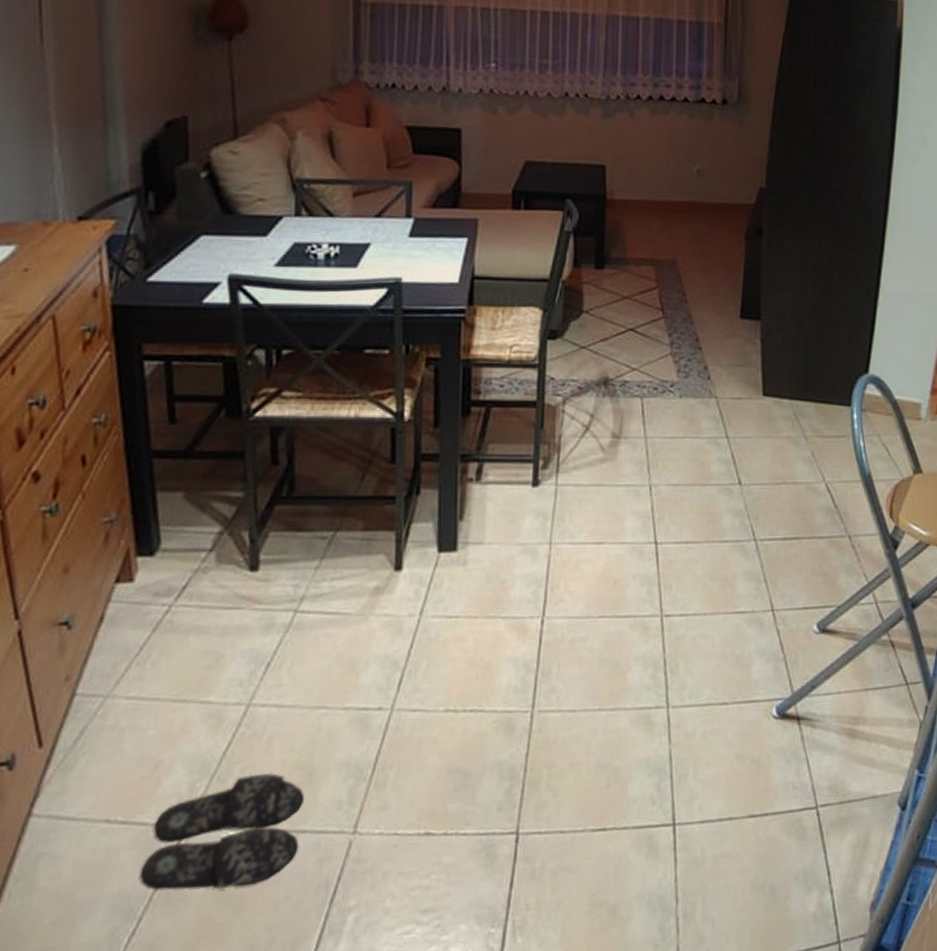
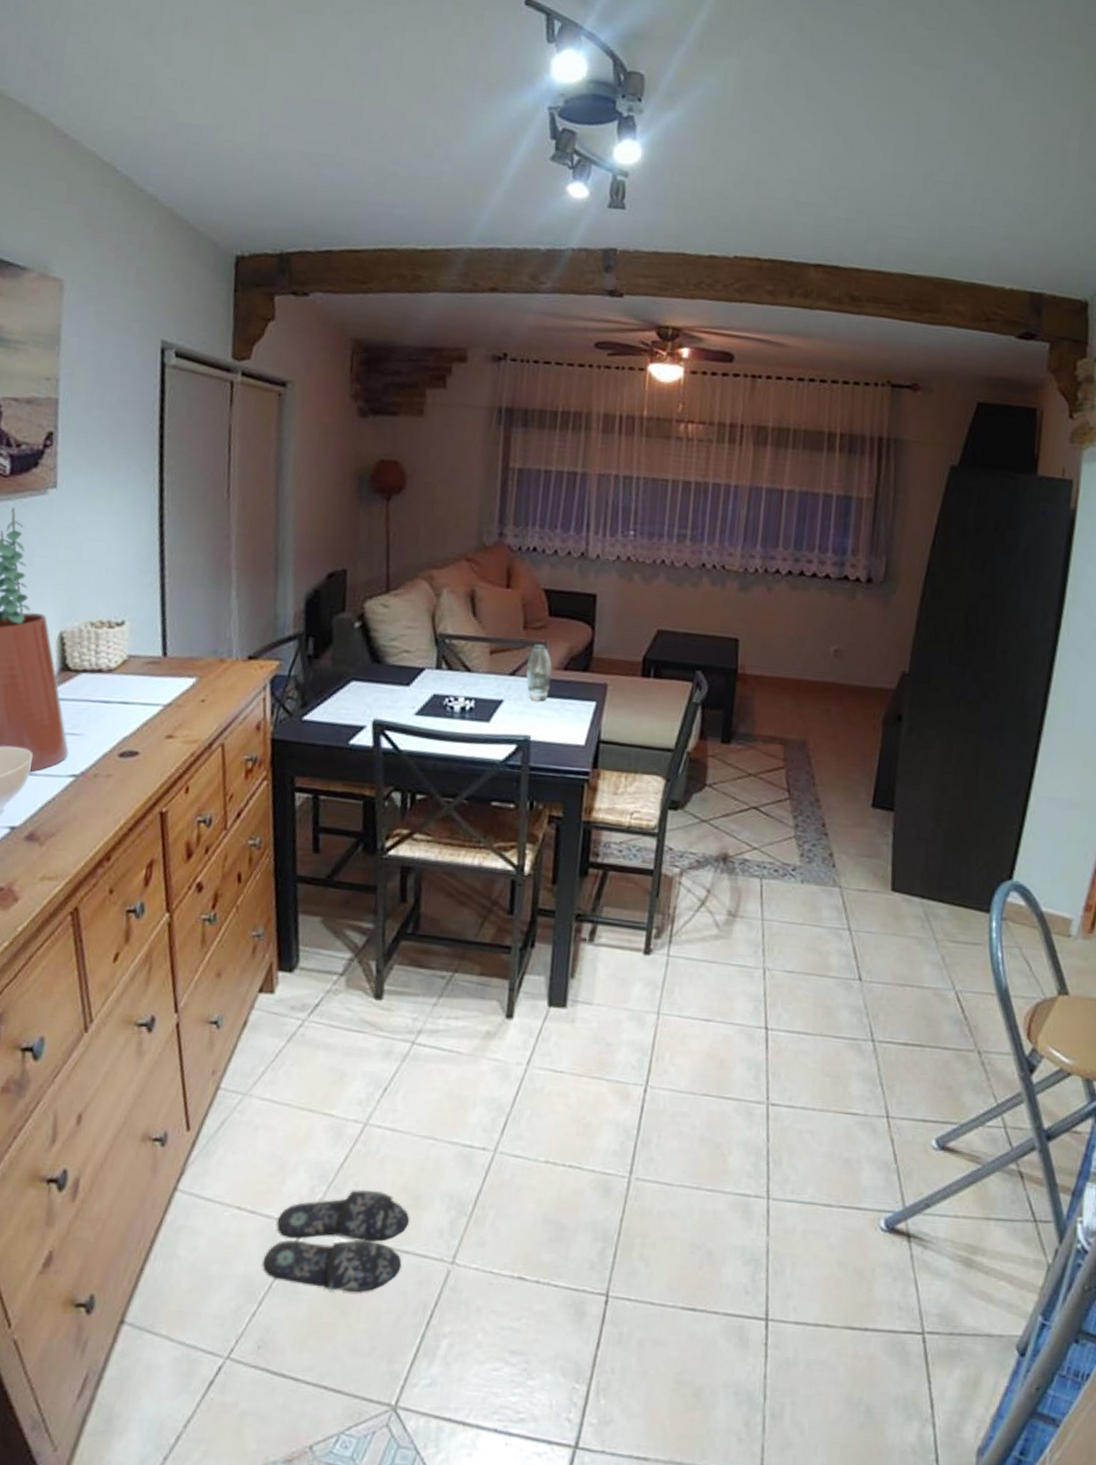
vase: none [393,182,420,242] -> present [526,643,552,702]

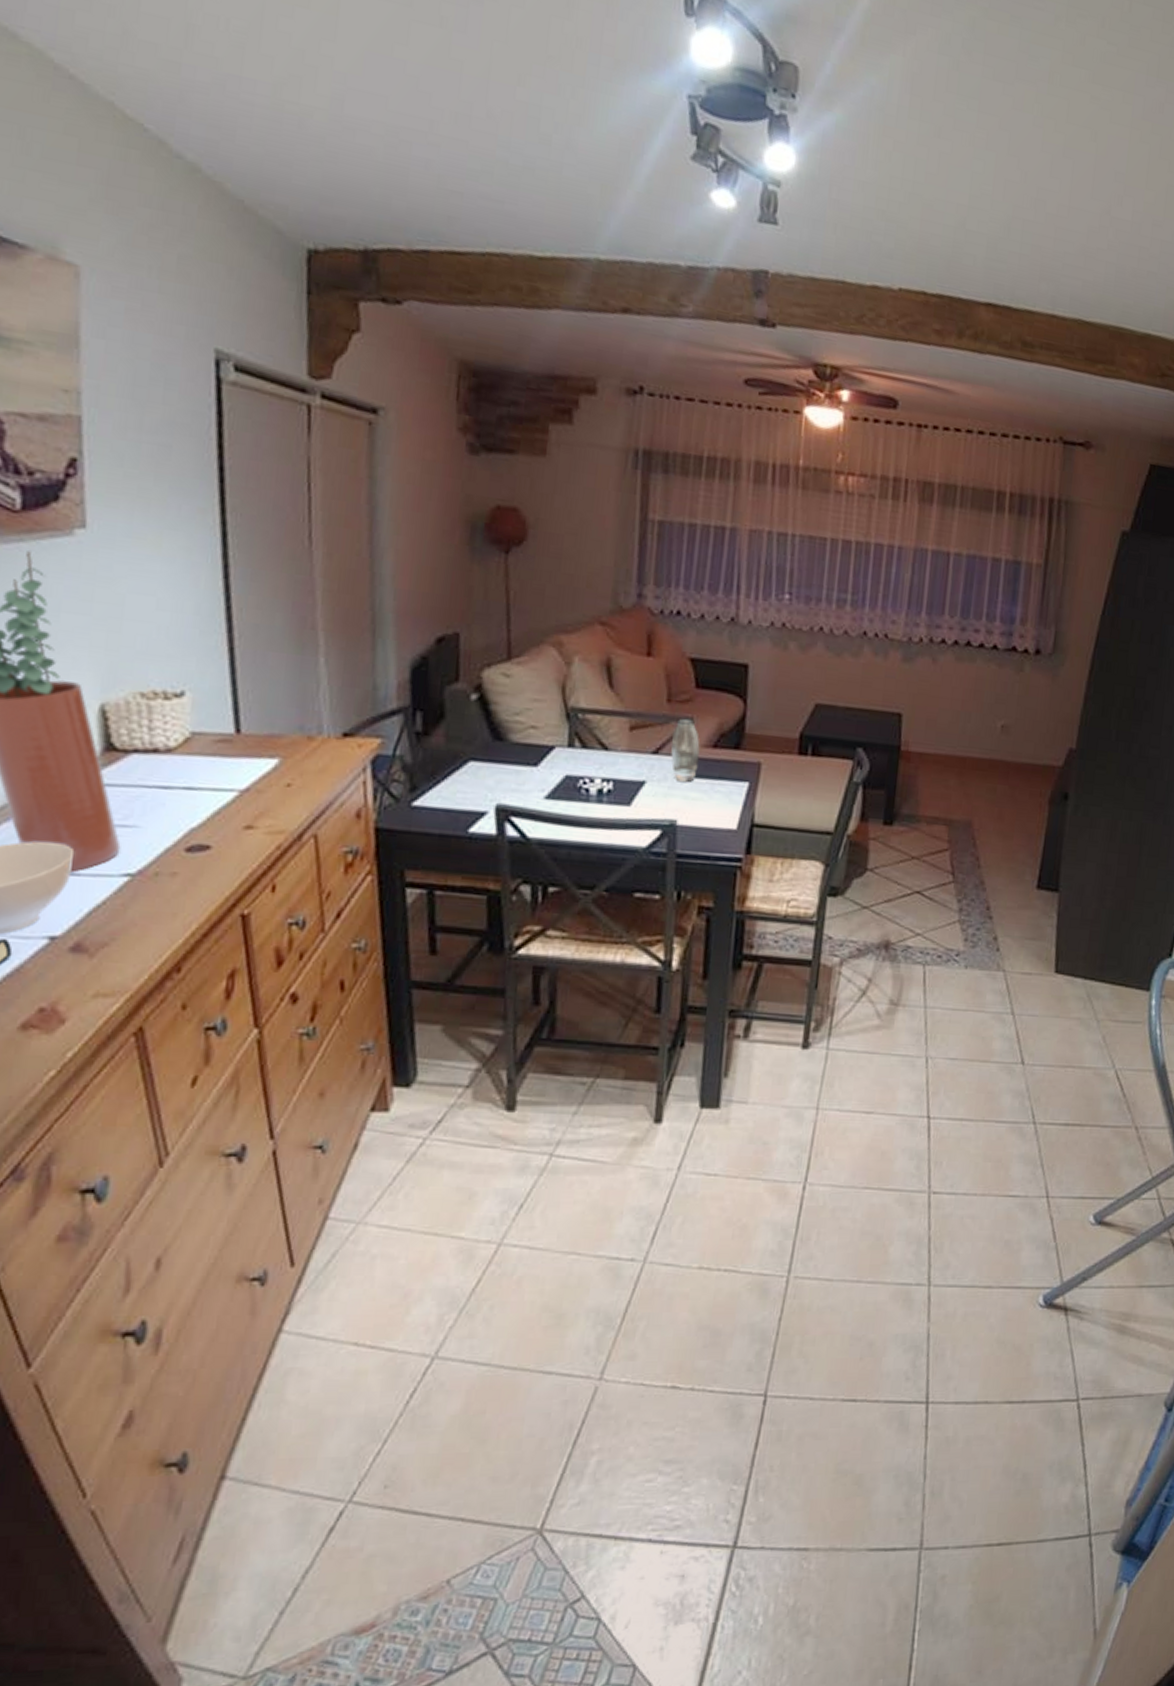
slippers: present [263,1189,410,1292] -> none [387,1312,553,1419]

